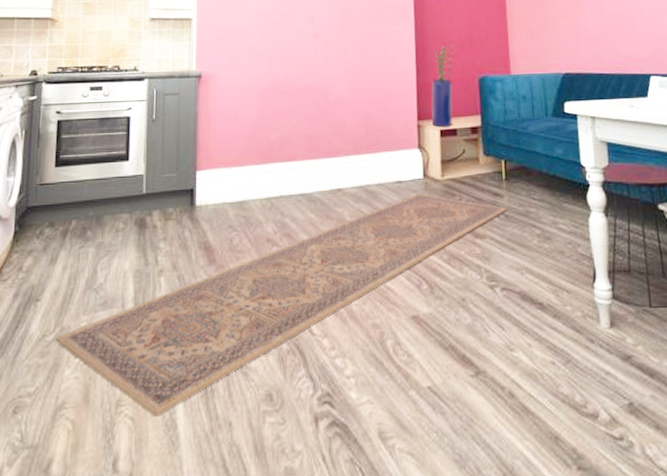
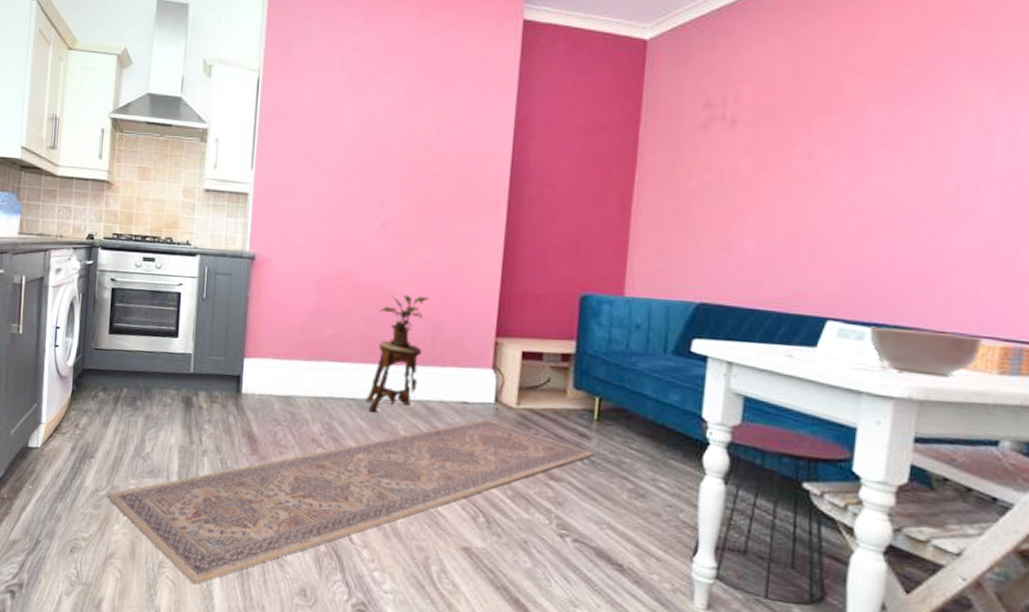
plant: none [313,93,360,204] -> present [365,295,430,413]
vase: present [431,40,454,129] -> none [512,246,554,350]

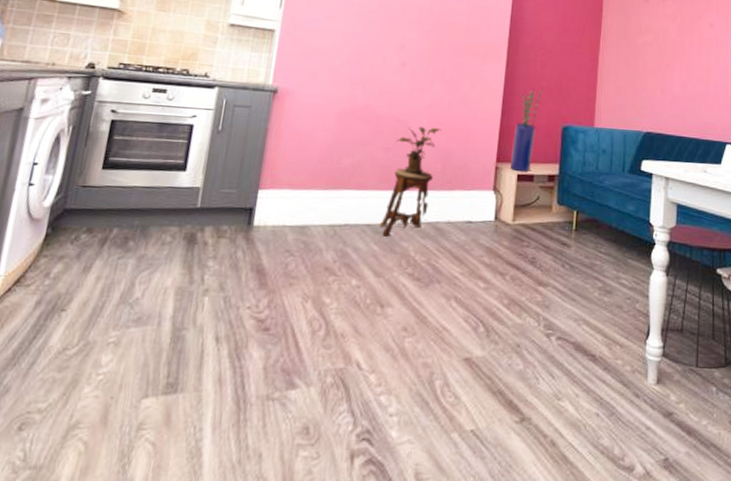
rug: present [106,418,593,585] -> none [77,235,572,443]
vase: none [512,246,554,350] -> present [510,86,542,173]

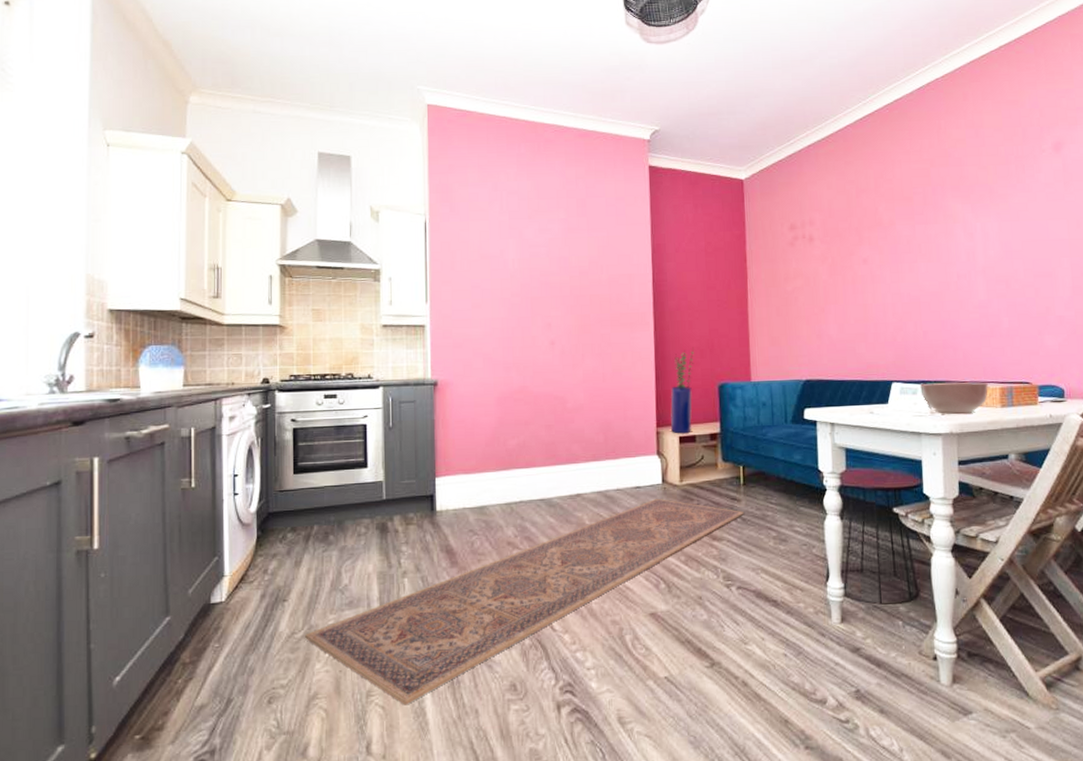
rug: none [77,235,572,443] -> present [304,498,744,705]
plant: present [379,126,441,236] -> none [552,400,599,509]

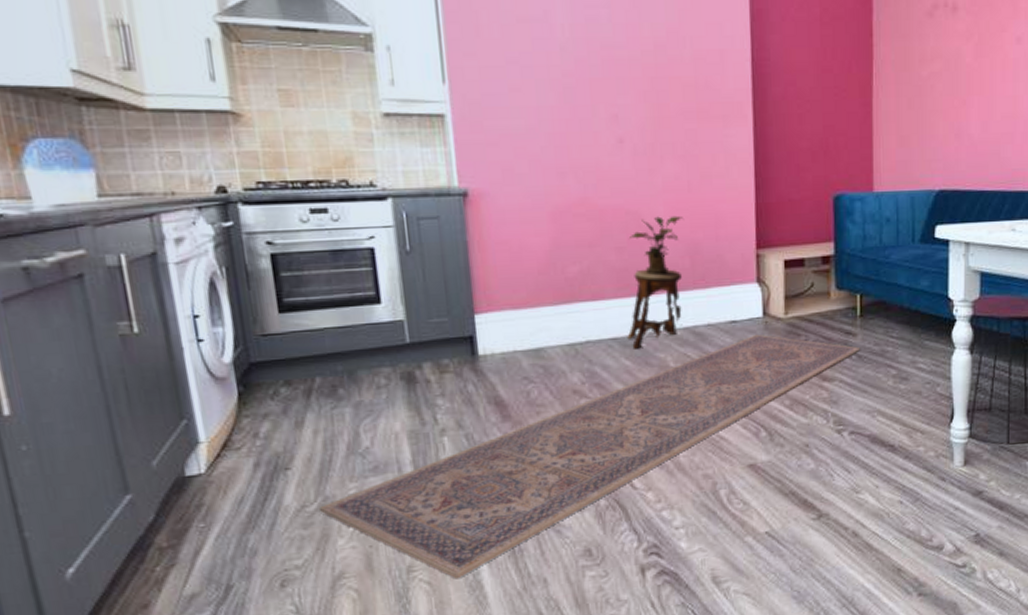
plant: none [552,400,599,509] -> present [627,215,683,349]
vase: present [670,347,694,435] -> none [773,148,804,258]

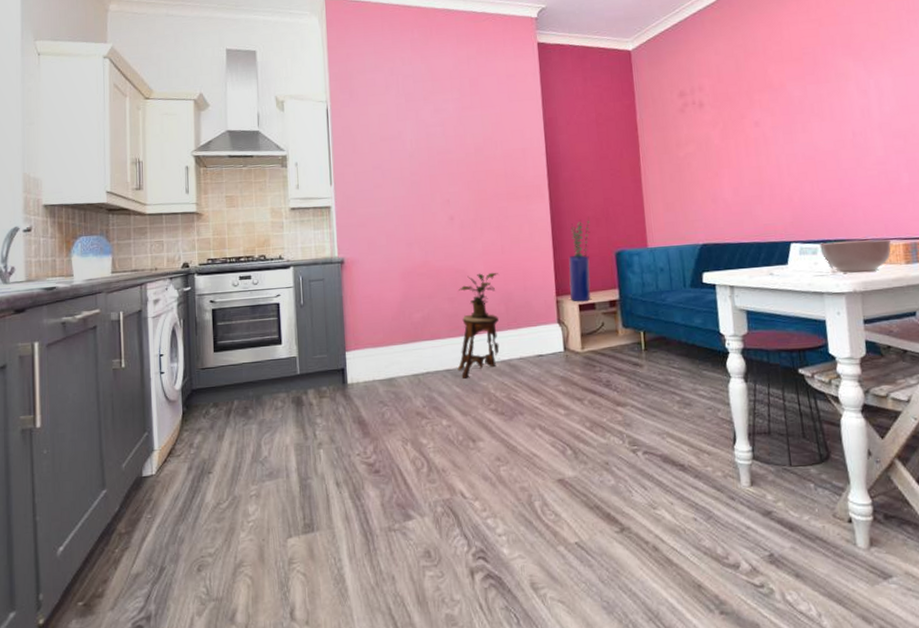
rug: present [318,334,860,579] -> none [229,365,647,572]
vase: none [773,148,804,258] -> present [568,216,592,303]

